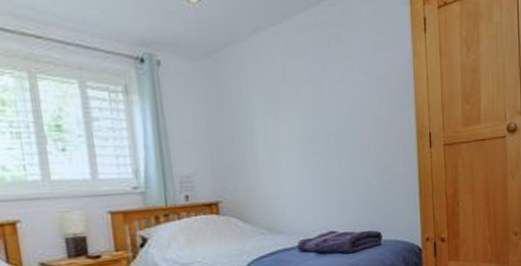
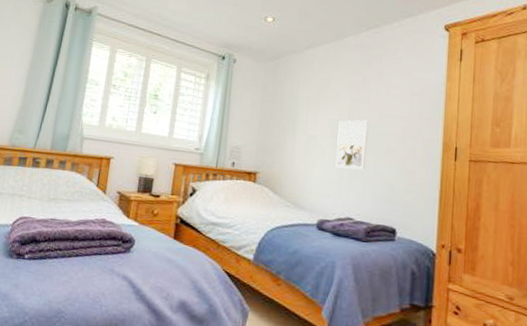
wall art: none [304,116,341,178] -> present [335,119,369,170]

